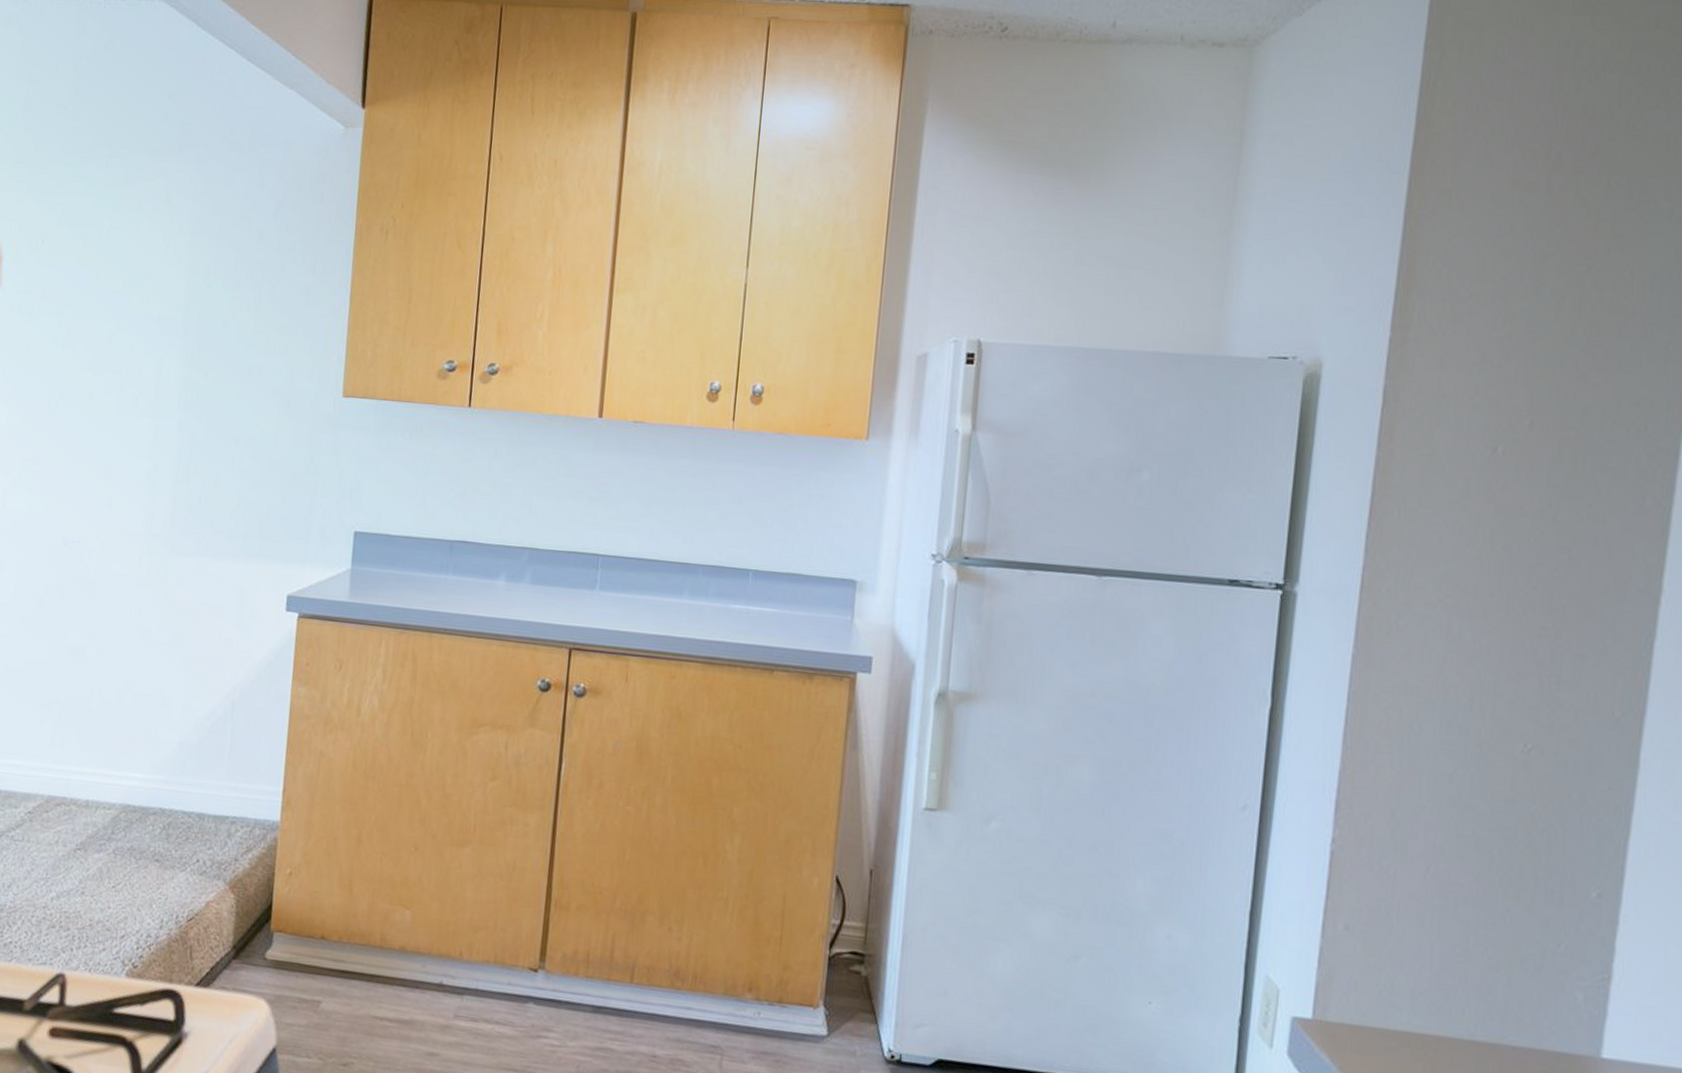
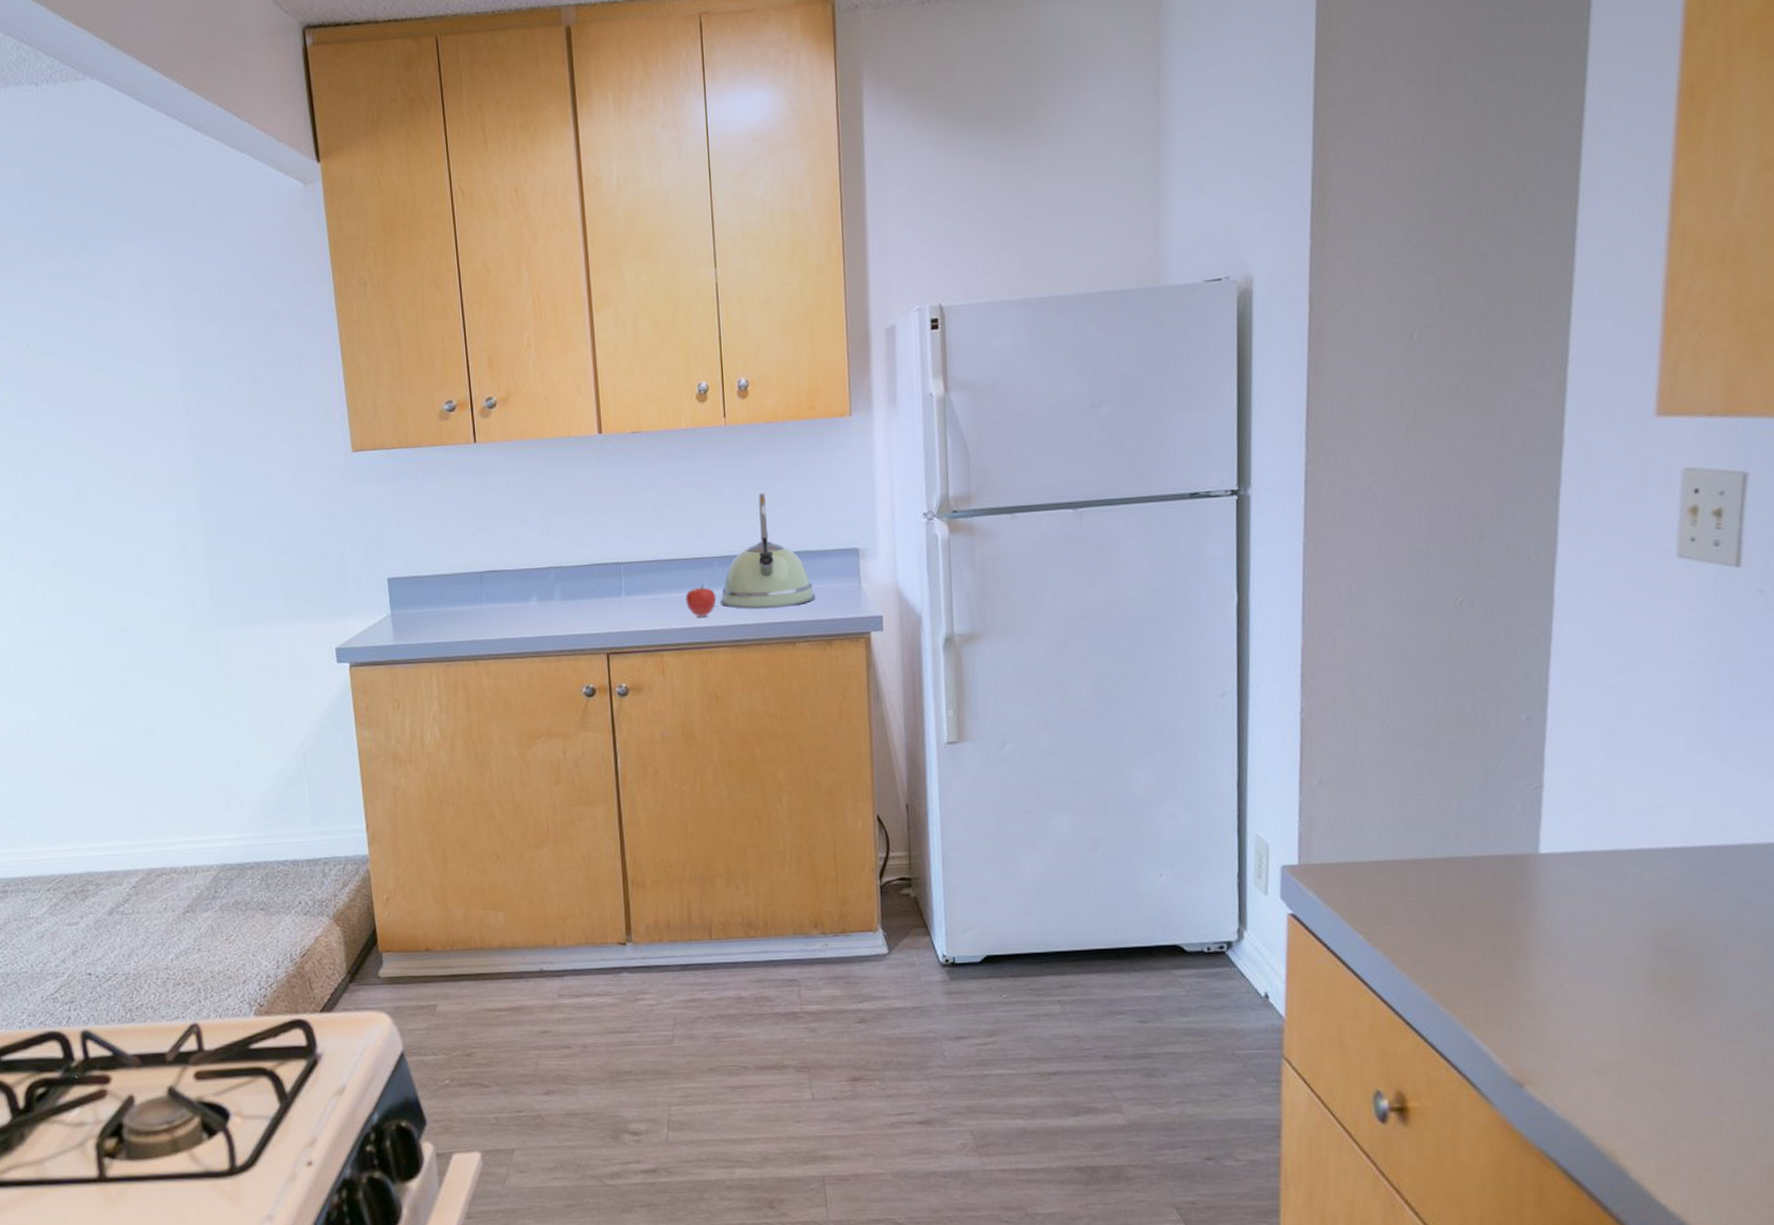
fruit: none [662,592,696,627] -> present [685,584,717,617]
kettle: none [699,505,802,631] -> present [720,492,815,610]

